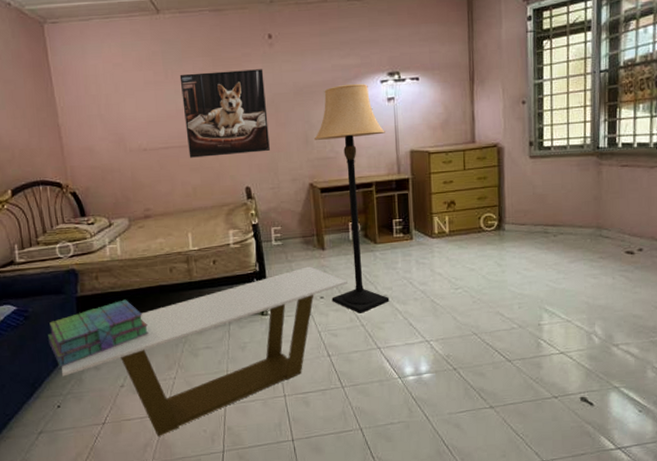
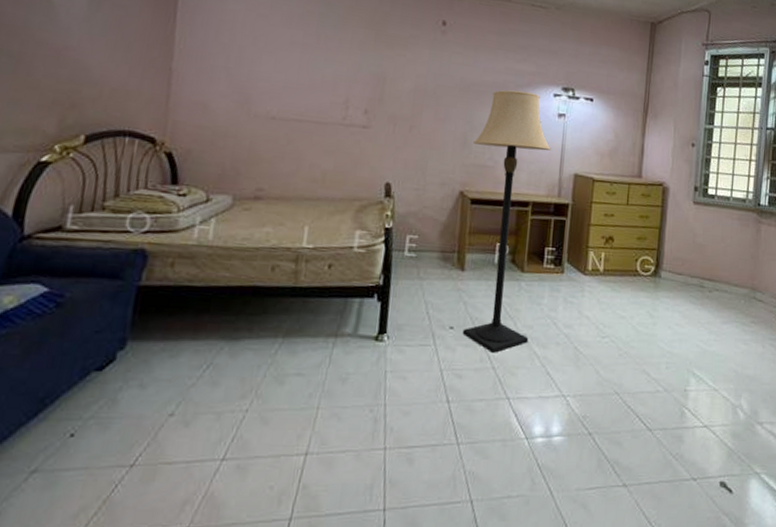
stack of books: present [48,299,149,367] -> none [82,297,226,379]
coffee table: present [62,266,349,437] -> none [89,287,486,491]
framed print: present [179,69,270,158] -> none [325,42,431,147]

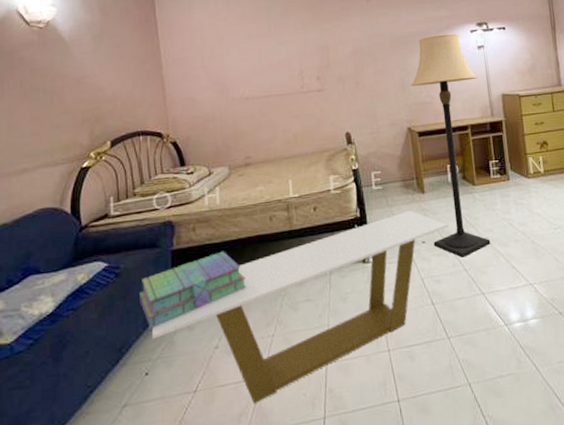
stack of books: none [82,297,226,379] -> present [139,251,247,329]
coffee table: none [89,287,486,491] -> present [152,210,450,404]

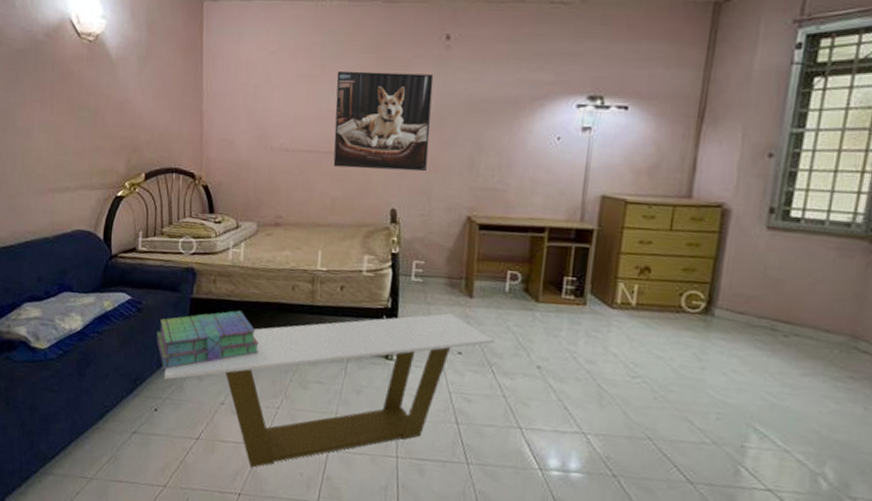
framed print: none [282,21,369,106] -> present [333,70,434,172]
lamp: present [411,33,491,258] -> none [471,104,573,382]

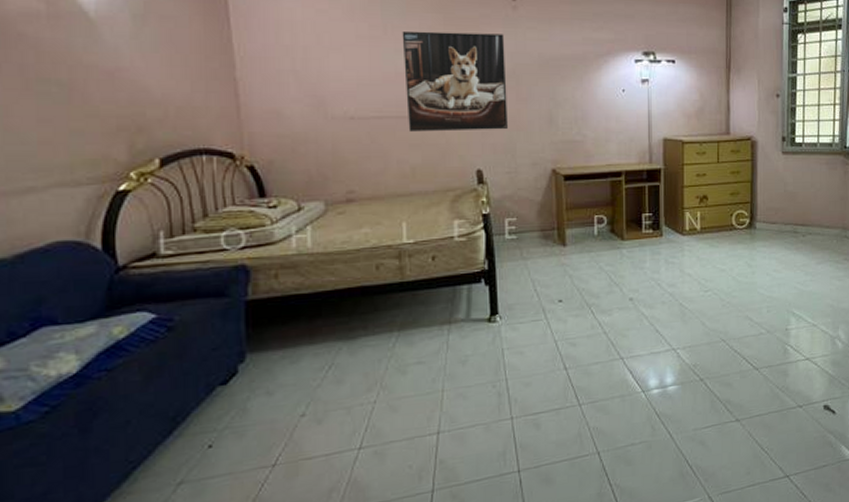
stack of books: present [156,310,259,369] -> none [201,303,344,394]
coffee table: present [164,313,496,468] -> none [218,264,591,478]

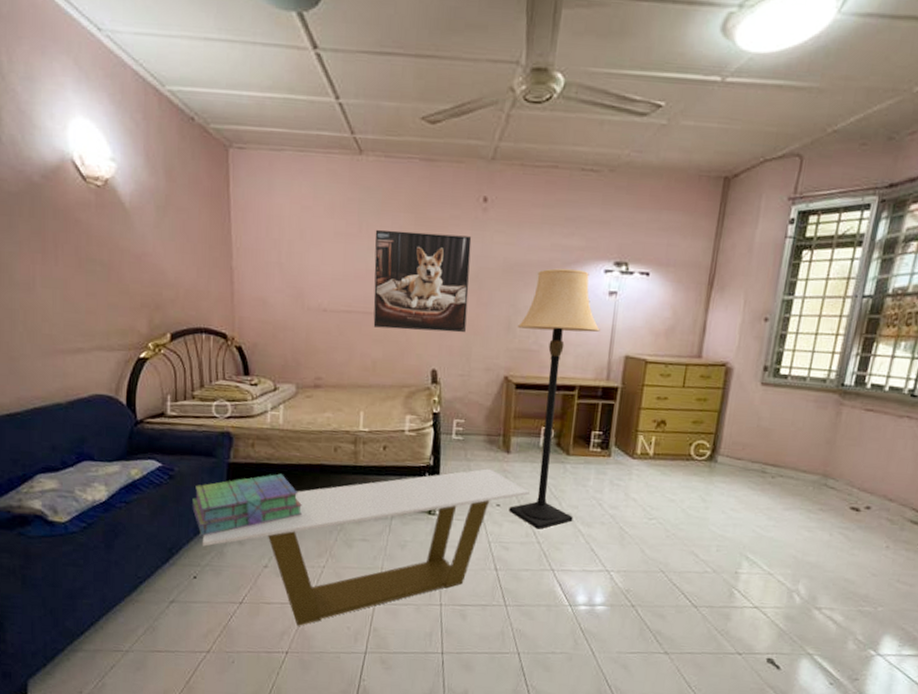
stack of books: none [201,303,344,394] -> present [192,473,303,536]
coffee table: none [218,264,591,478] -> present [203,468,531,626]
lamp: none [560,60,638,319] -> present [508,268,600,529]

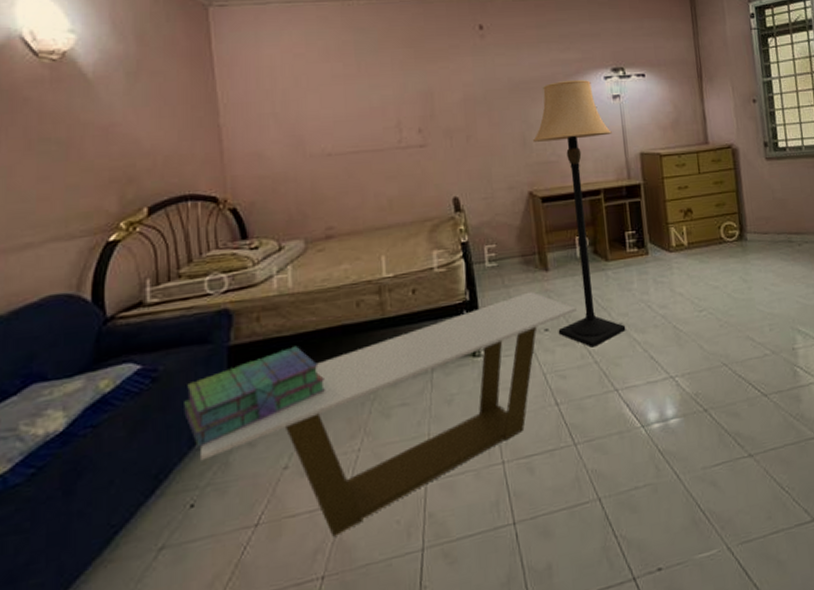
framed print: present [373,229,472,333] -> none [375,62,482,164]

